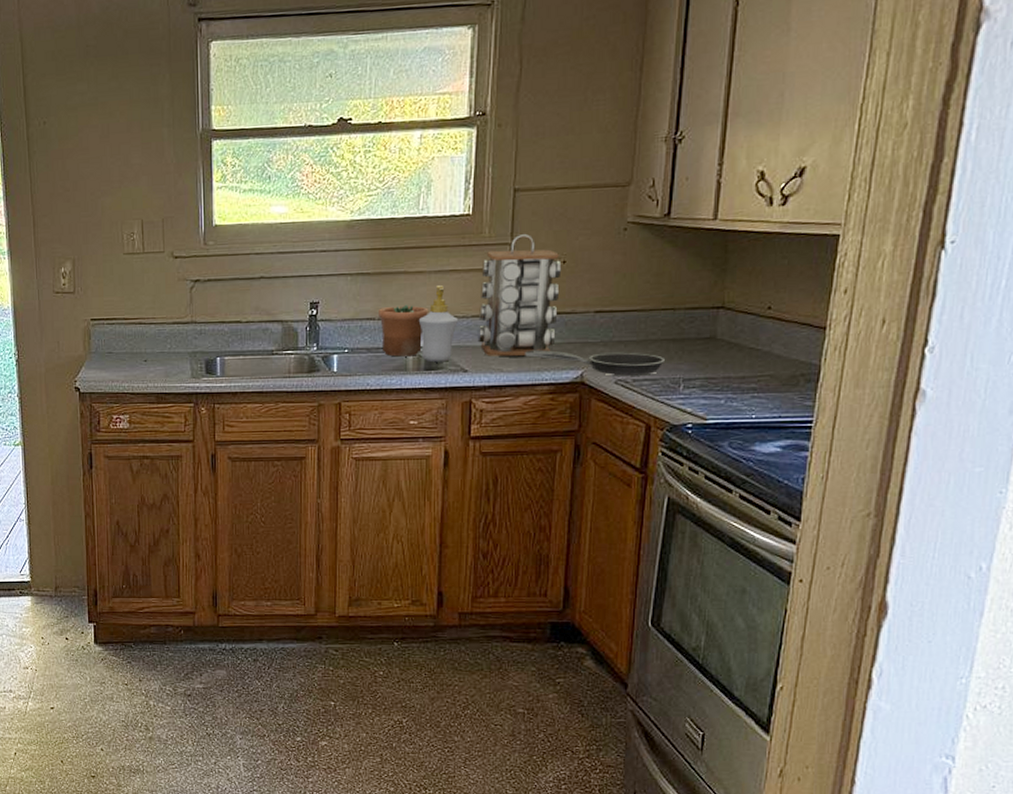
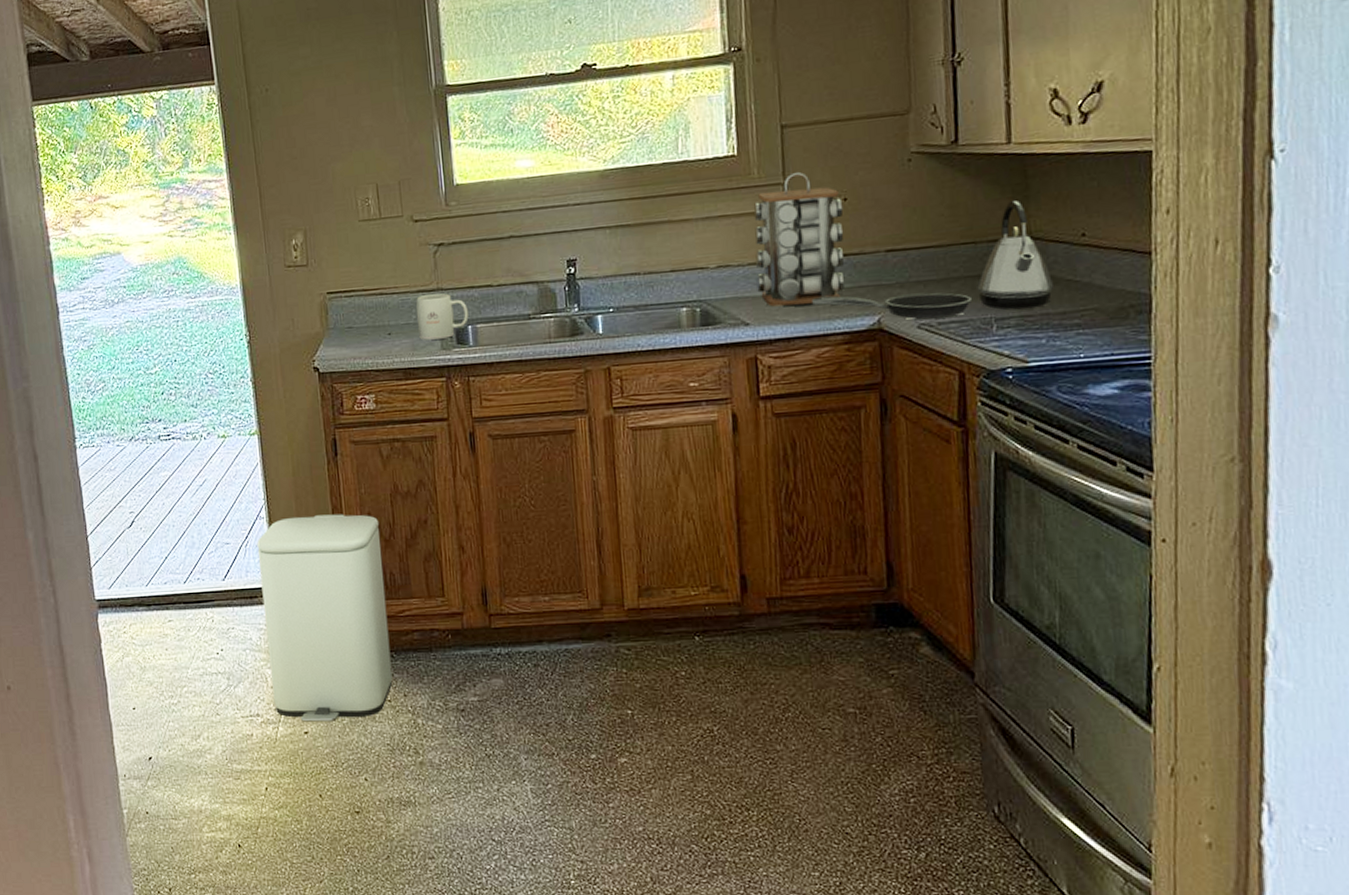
pedal bin: none [16,520,130,701] -> present [257,514,393,723]
mug: none [170,326,218,368] -> present [415,293,469,340]
planter: present [379,304,428,357] -> none [643,255,699,314]
soap bottle: present [418,285,459,363] -> none [688,233,734,317]
kettle: none [671,273,738,373] -> present [977,201,1055,311]

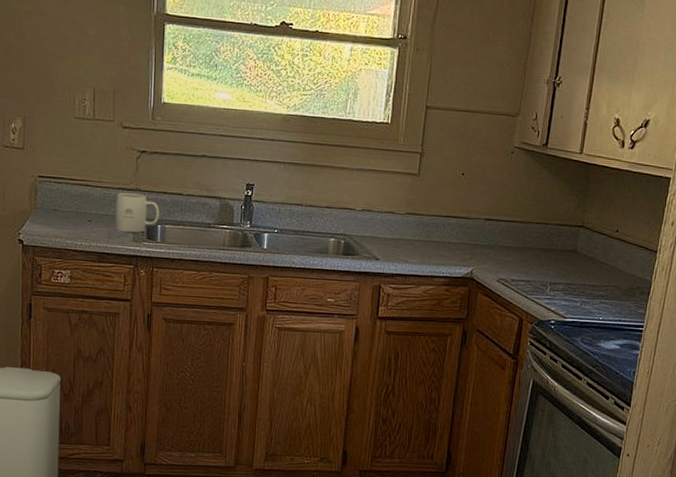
spice rack: present [753,171,845,307] -> none [389,145,461,252]
frying pan: present [812,292,973,320] -> none [427,246,538,277]
kettle: present [977,201,1055,311] -> none [542,197,592,280]

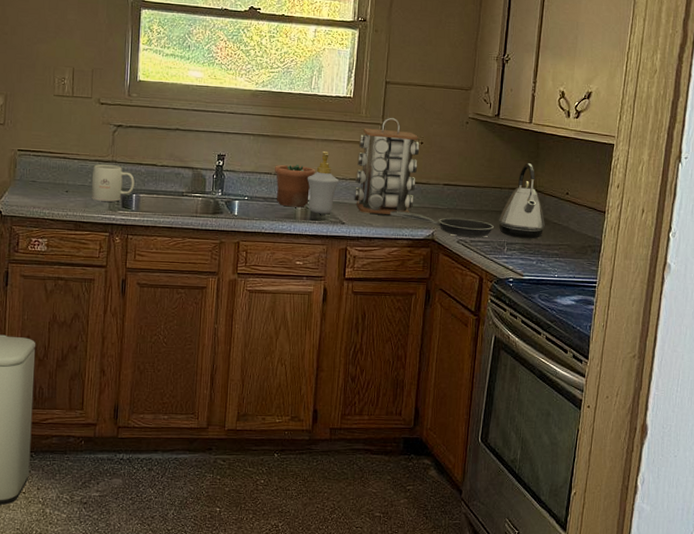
planter: none [306,195,349,242] -> present [275,164,315,208]
soap bottle: none [340,182,375,250] -> present [307,151,340,215]
spice rack: none [389,145,461,252] -> present [353,117,420,215]
frying pan: none [427,246,538,277] -> present [390,210,495,238]
kettle: none [542,197,592,280] -> present [498,163,546,239]

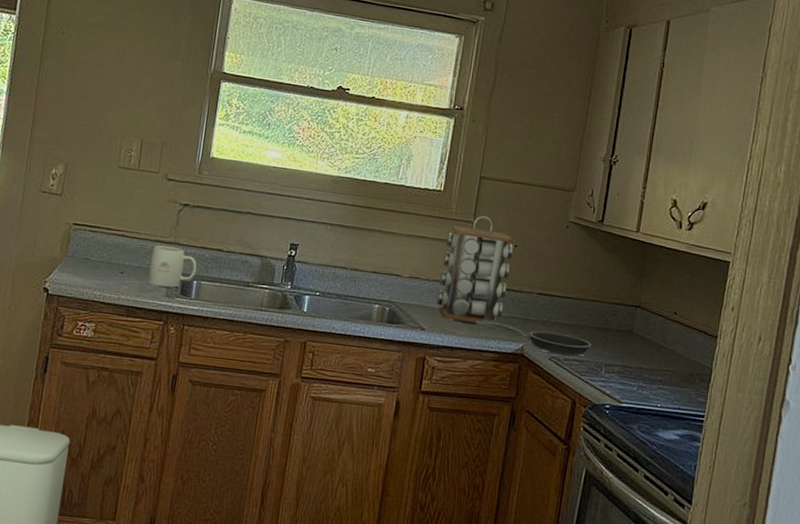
planter: present [275,164,315,208] -> none [350,259,396,308]
soap bottle: present [307,151,340,215] -> none [386,248,422,318]
kettle: present [498,163,546,239] -> none [596,276,650,362]

